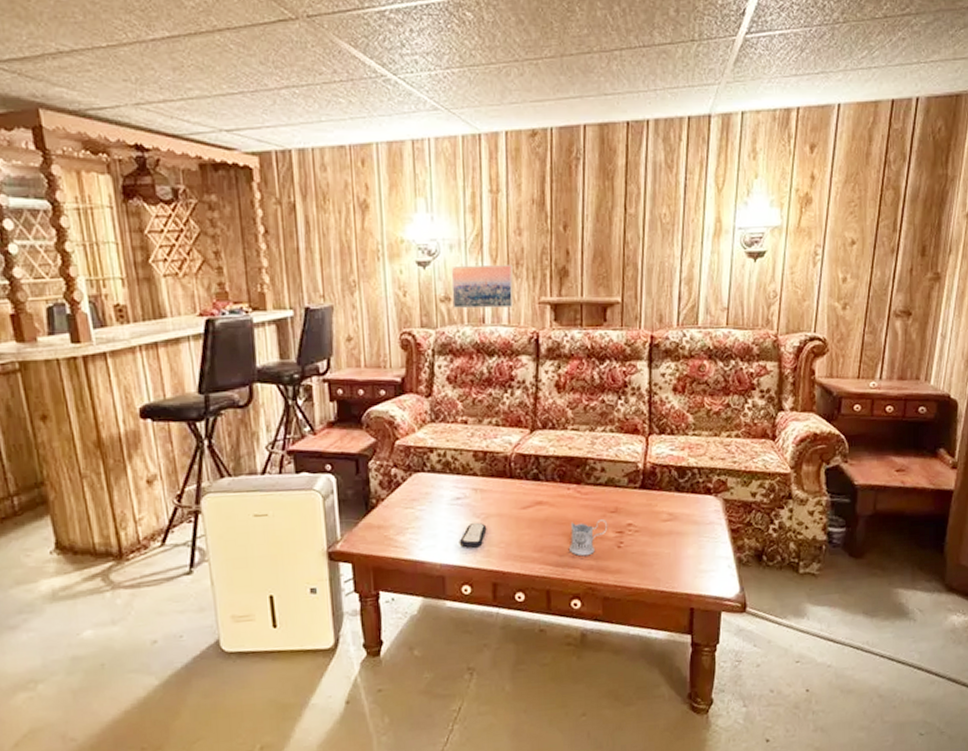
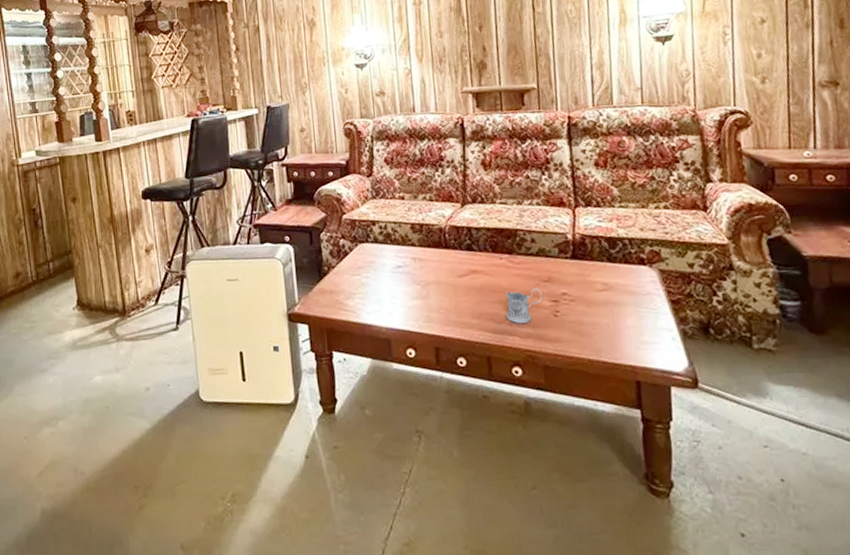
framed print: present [451,265,514,309] -> none [384,62,440,101]
remote control: present [460,522,487,548] -> none [403,289,427,313]

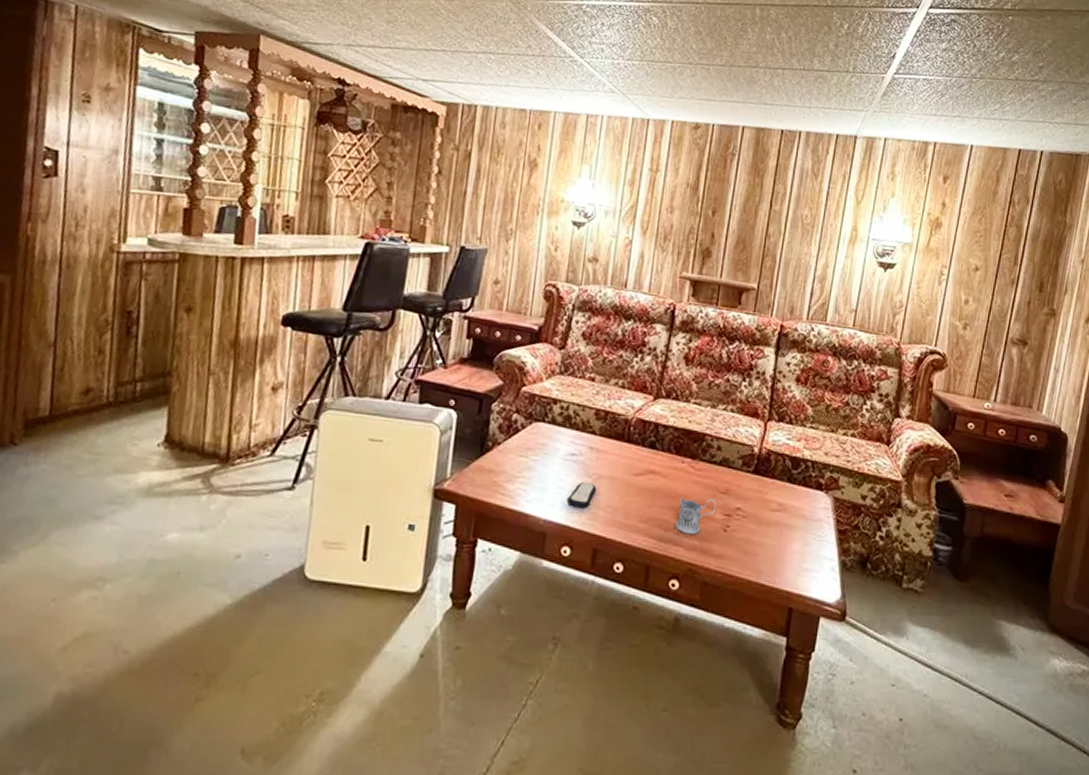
remote control: none [403,289,427,313] -> present [567,481,597,508]

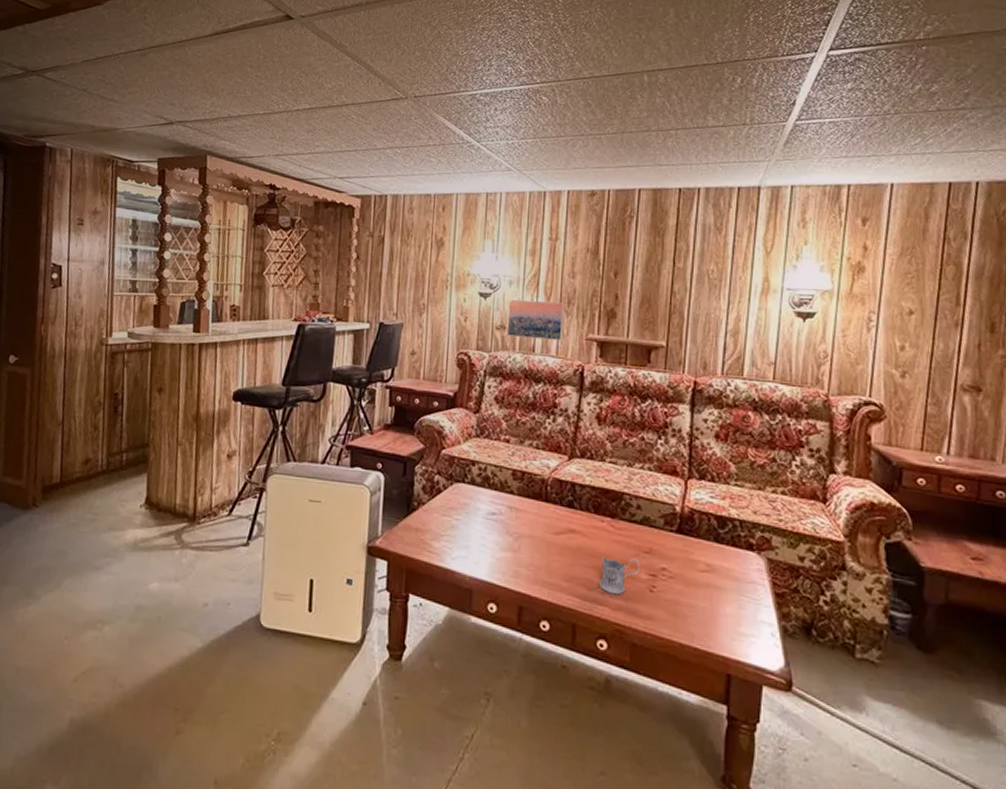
remote control: present [567,481,597,508] -> none [491,540,518,566]
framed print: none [599,231,660,277] -> present [507,300,564,340]

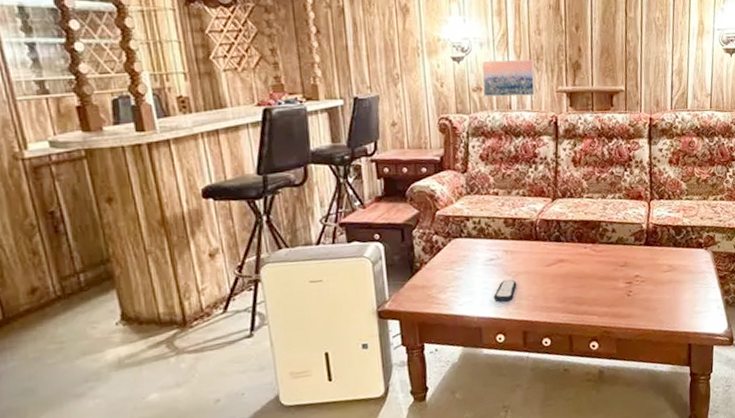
remote control: none [491,540,518,566] -> present [494,279,517,302]
tea glass holder: present [599,556,641,595] -> none [587,272,619,305]

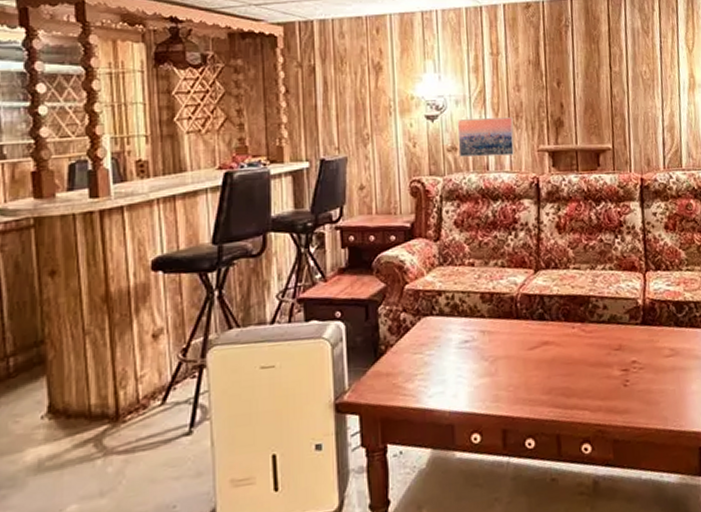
remote control: present [494,279,517,302] -> none [469,365,495,394]

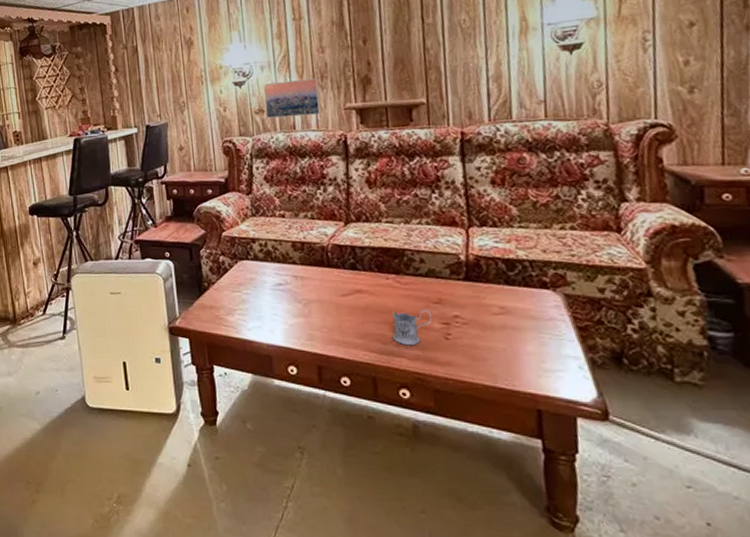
tea glass holder: none [577,357,614,397] -> present [392,310,433,346]

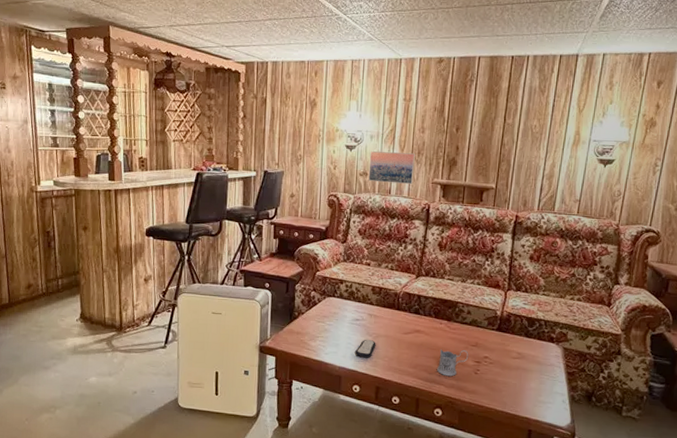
remote control: none [284,307,309,331] -> present [355,339,376,358]

